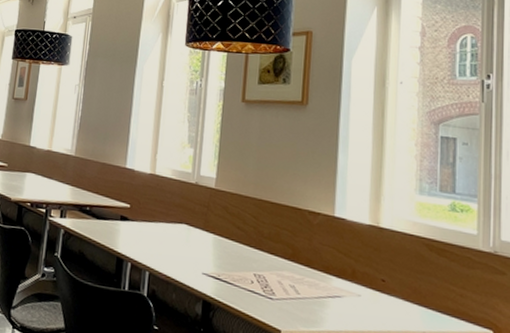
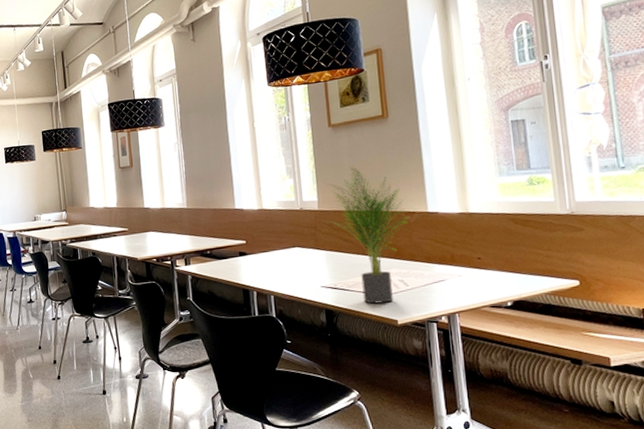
potted plant: none [223,148,314,308] -> present [327,166,410,304]

